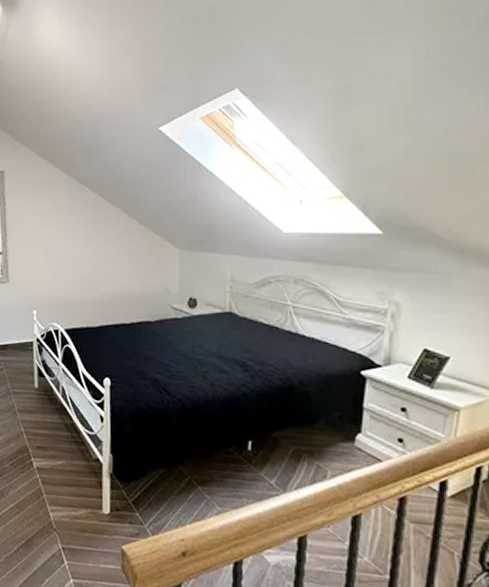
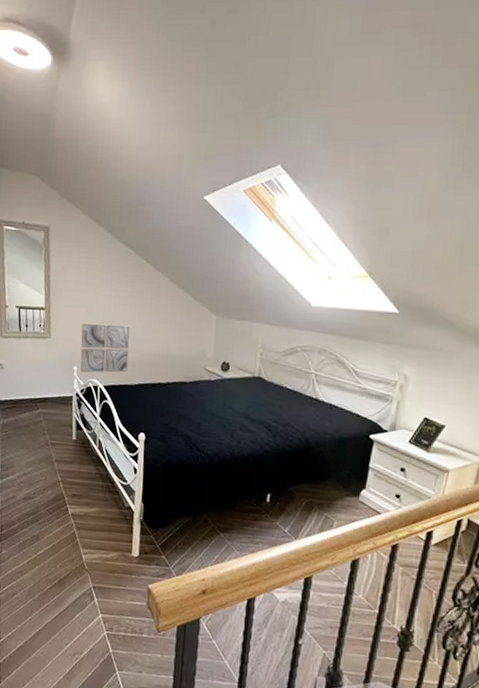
wall art: none [39,265,90,317] -> present [80,323,130,373]

